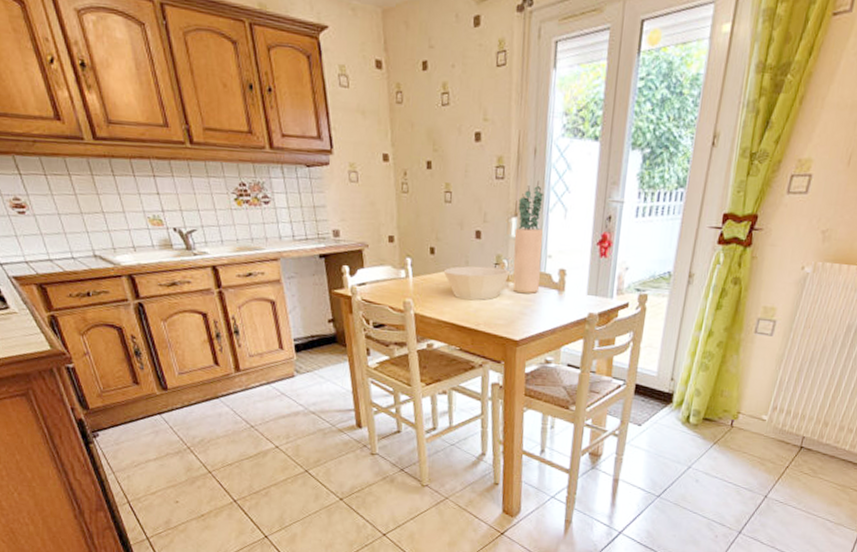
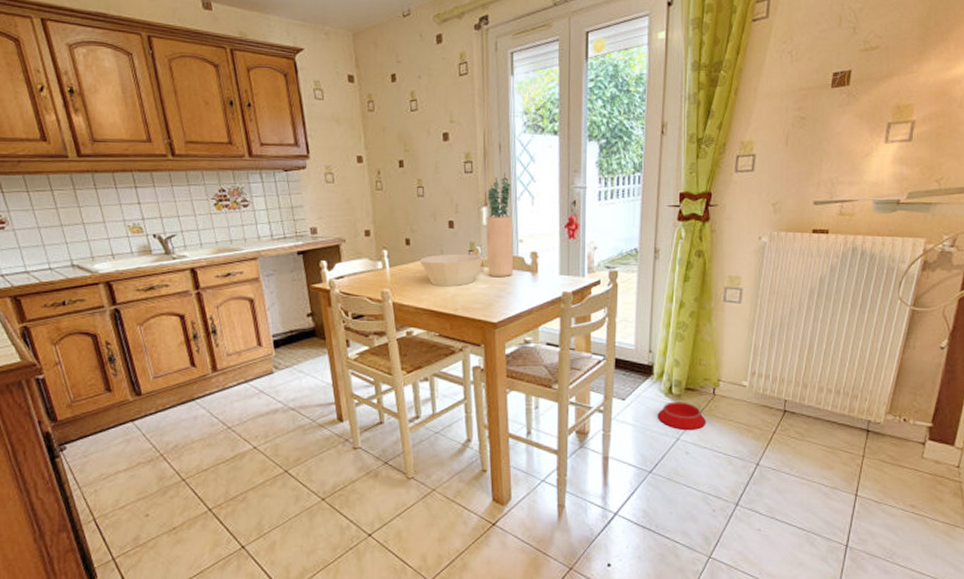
pet bowl: none [672,430,720,460] -> present [658,401,706,430]

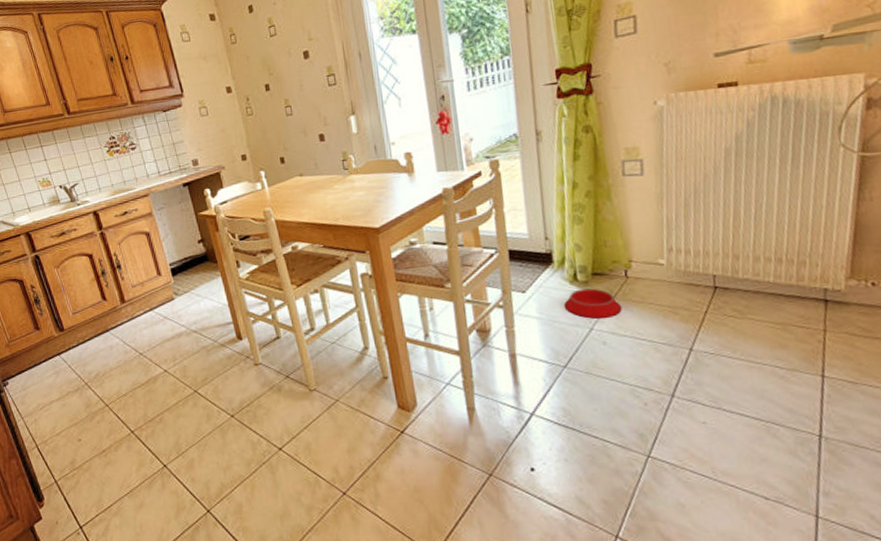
bowl: present [419,254,485,287] -> none [295,162,359,199]
vase: present [485,172,514,278] -> none [353,79,390,183]

